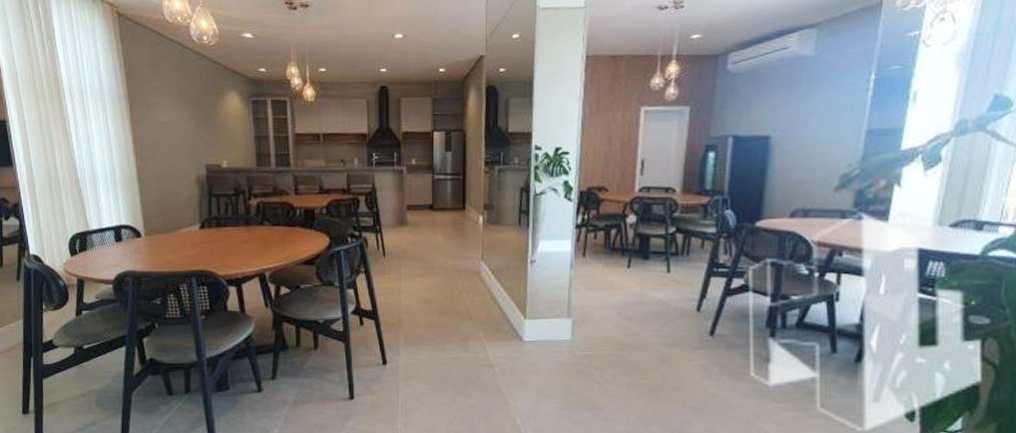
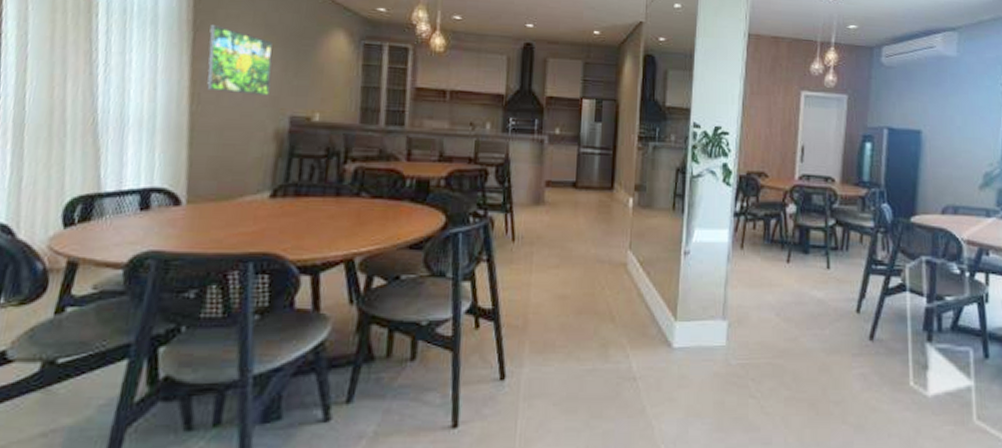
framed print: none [140,97,188,150] -> present [207,25,273,96]

